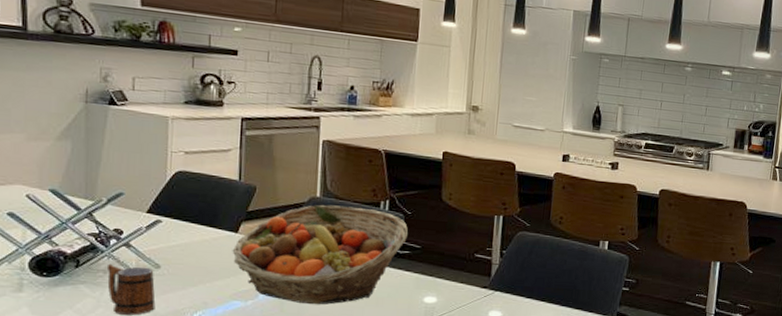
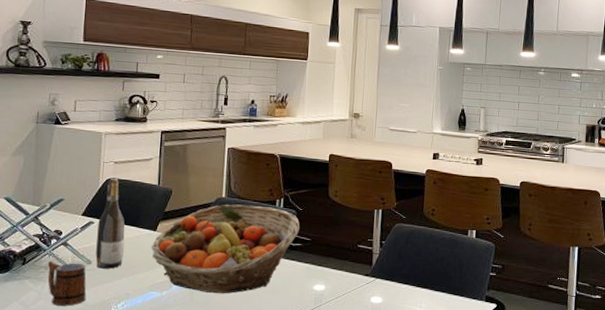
wine bottle: none [165,170,200,275] -> present [95,178,125,269]

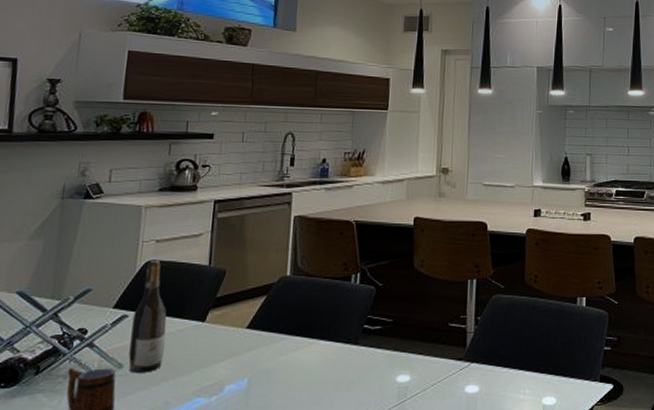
fruit basket: present [151,204,300,294] -> none [198,283,379,395]

